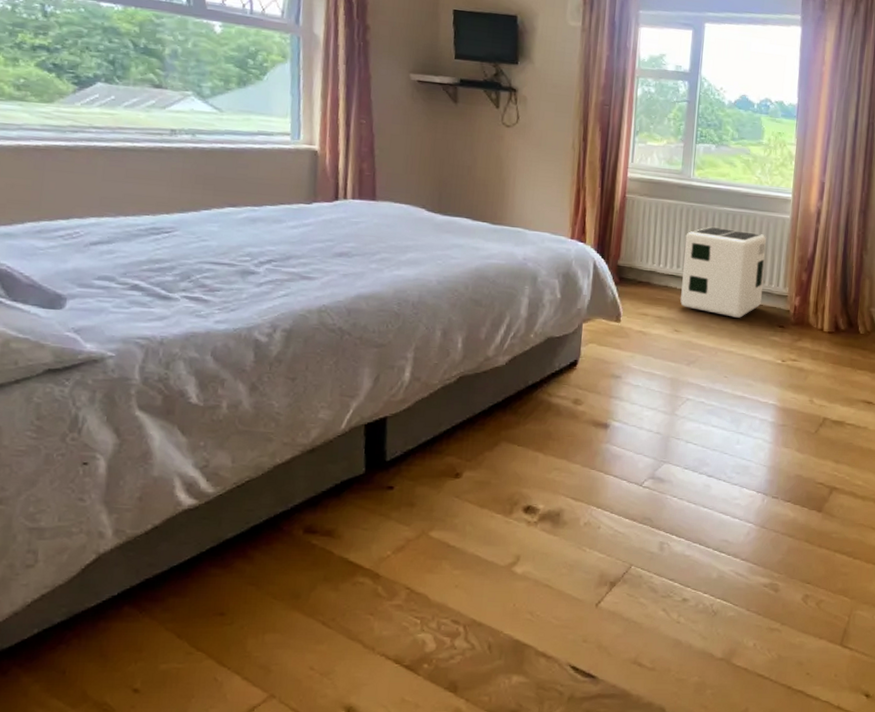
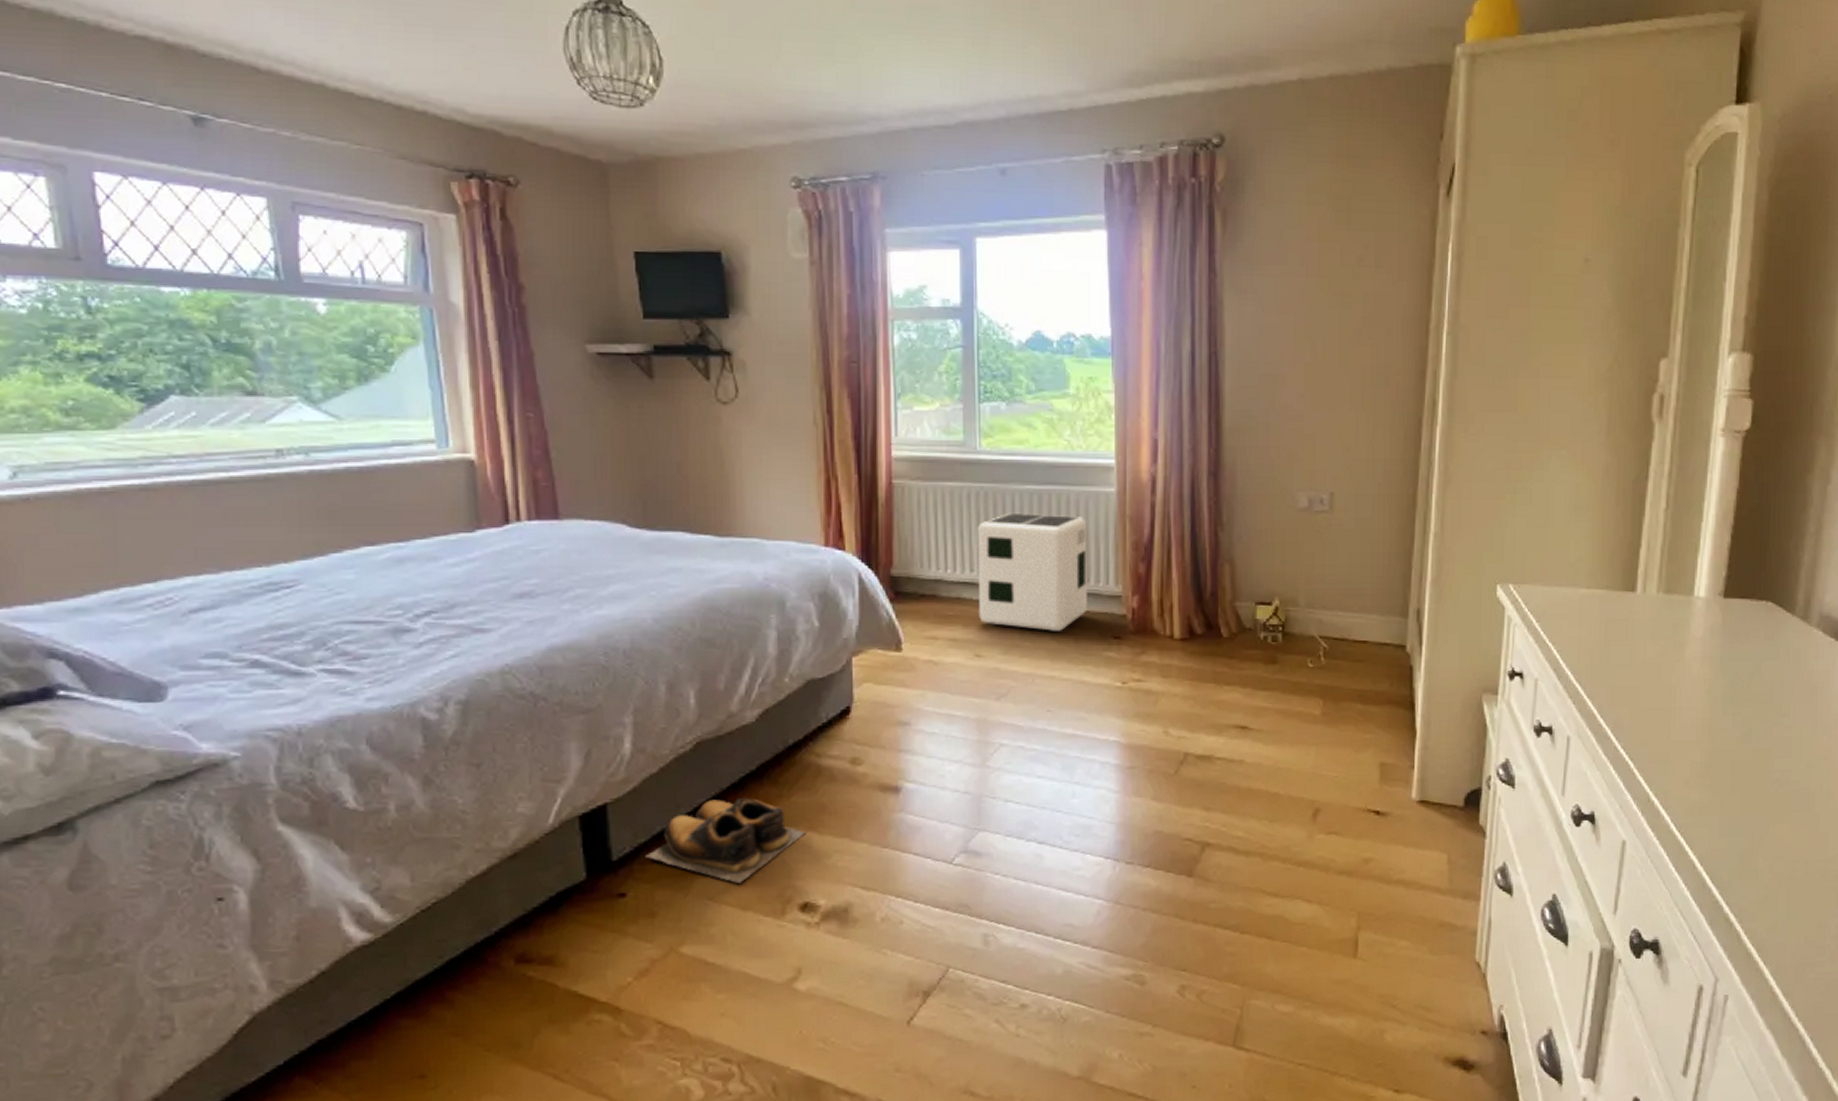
shoes: none [411,421,534,486] -> present [646,797,805,883]

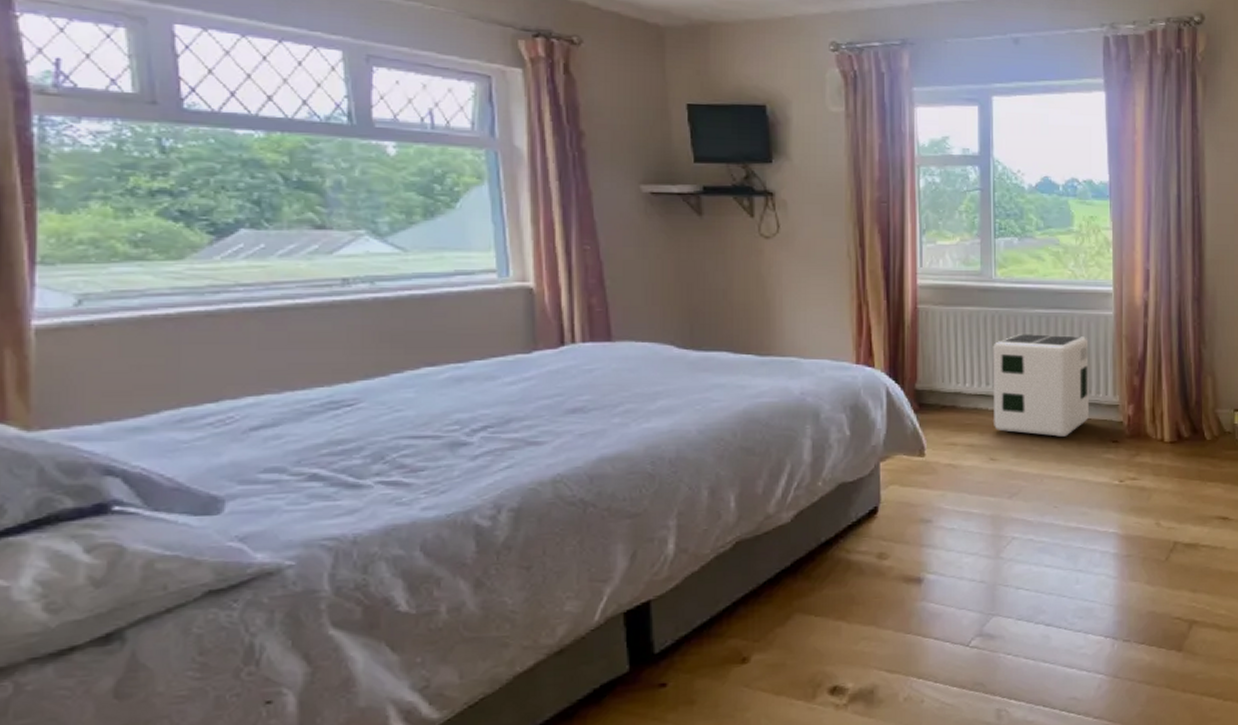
shoes: present [646,797,805,883] -> none [686,591,835,671]

